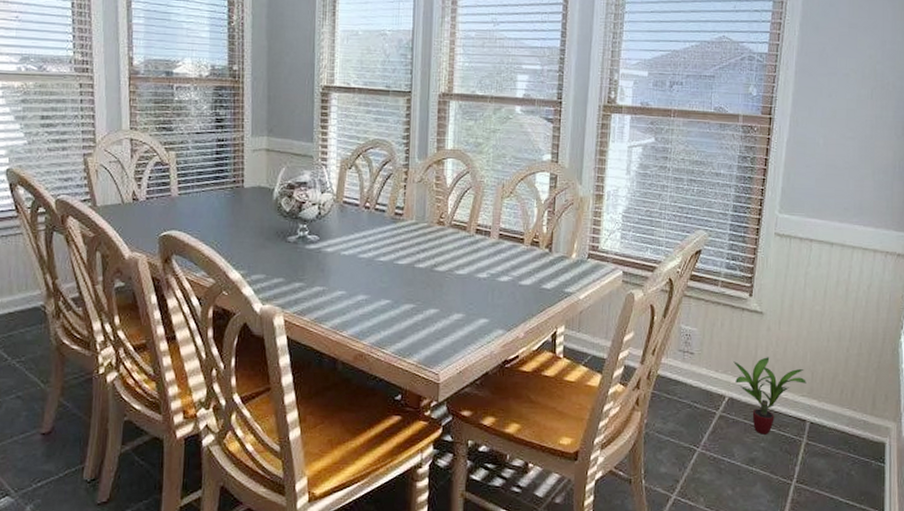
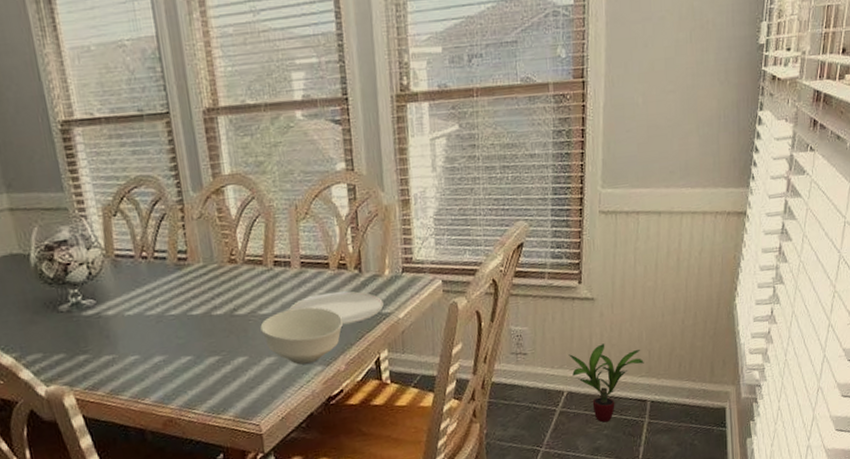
bowl: none [454,274,529,326] -> present [260,306,344,365]
plate: none [483,264,567,297] -> present [289,291,384,325]

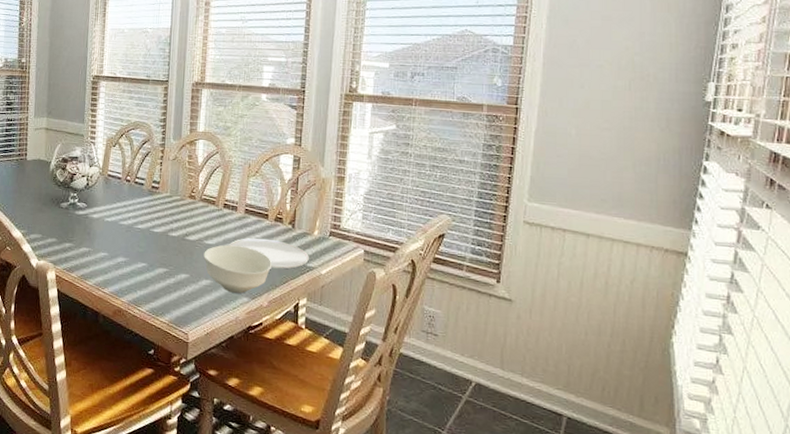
potted plant: present [569,343,644,423] -> none [480,345,562,425]

